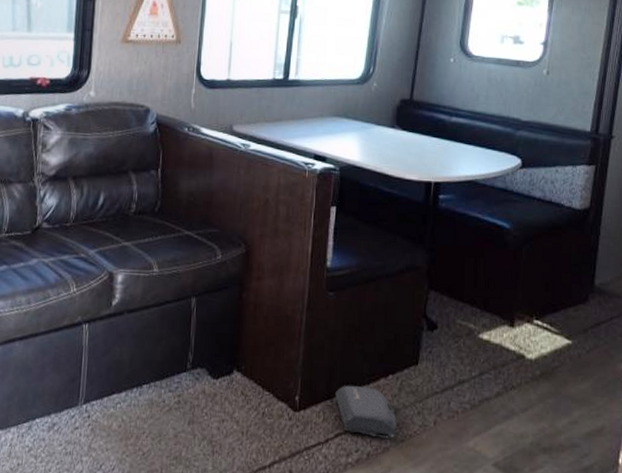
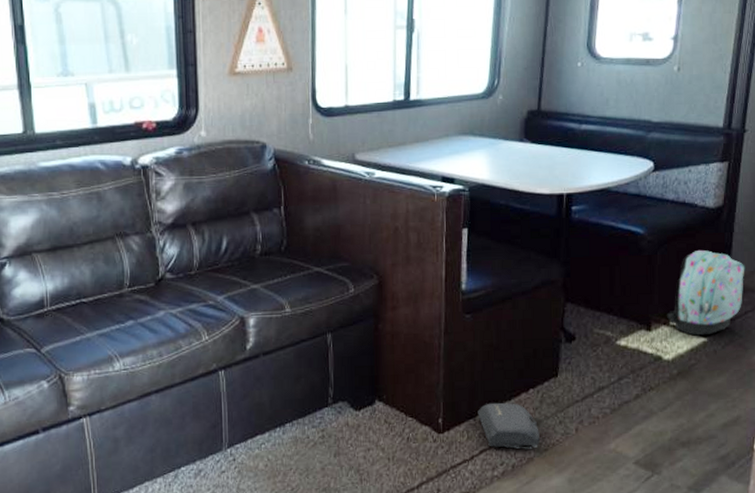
backpack: none [531,249,611,338] -> present [667,249,745,336]

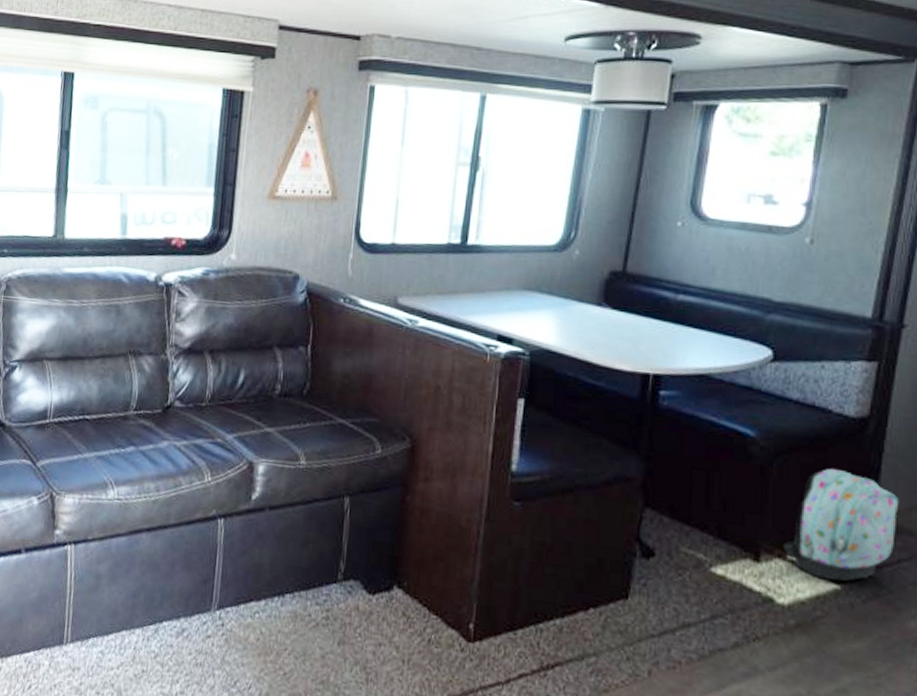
bag: present [478,402,540,449] -> none [519,616,599,686]

